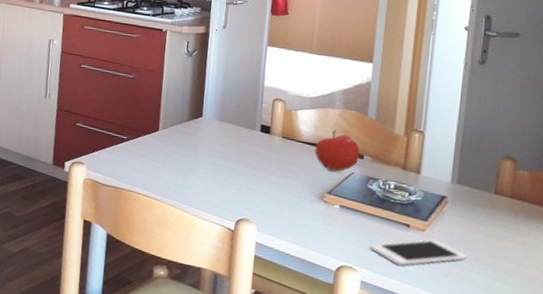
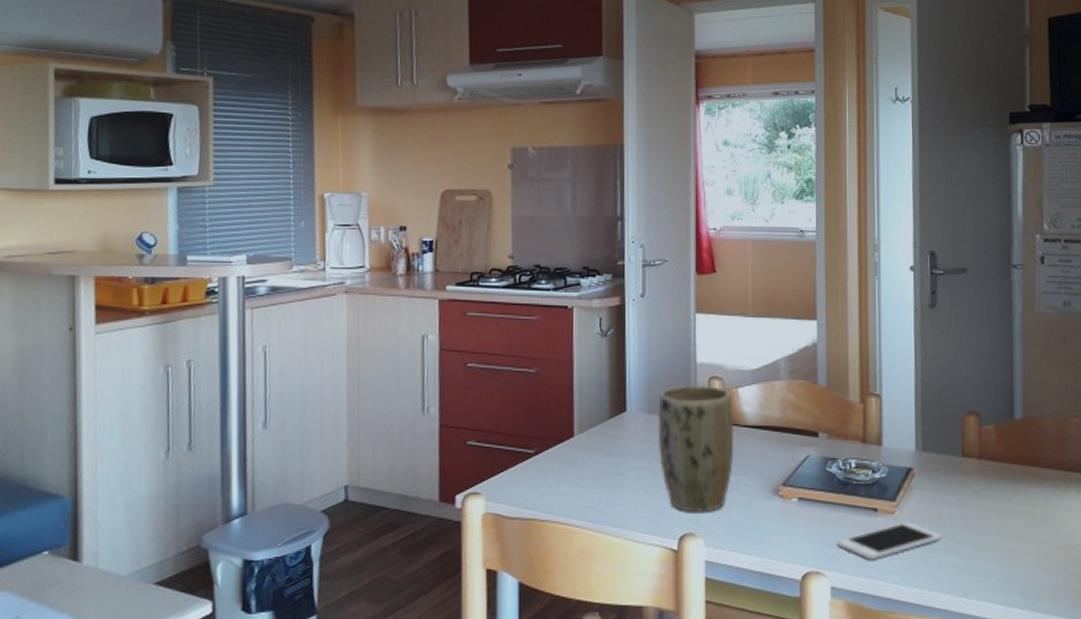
plant pot: none [225,102,292,205] -> present [658,384,734,512]
fruit: present [315,129,360,172] -> none [763,405,814,457]

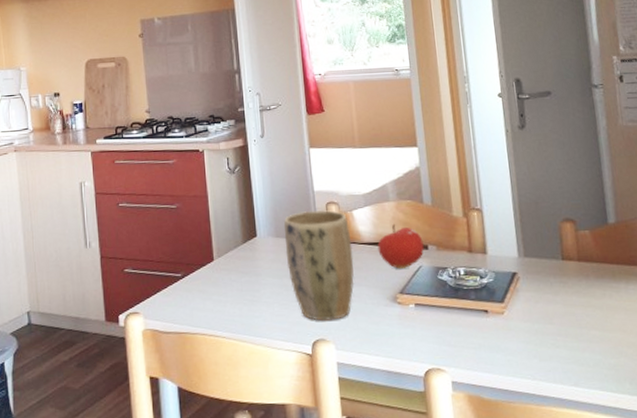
fruit: none [763,405,814,457] -> present [377,223,424,269]
cell phone: present [837,522,942,560] -> none [453,321,550,356]

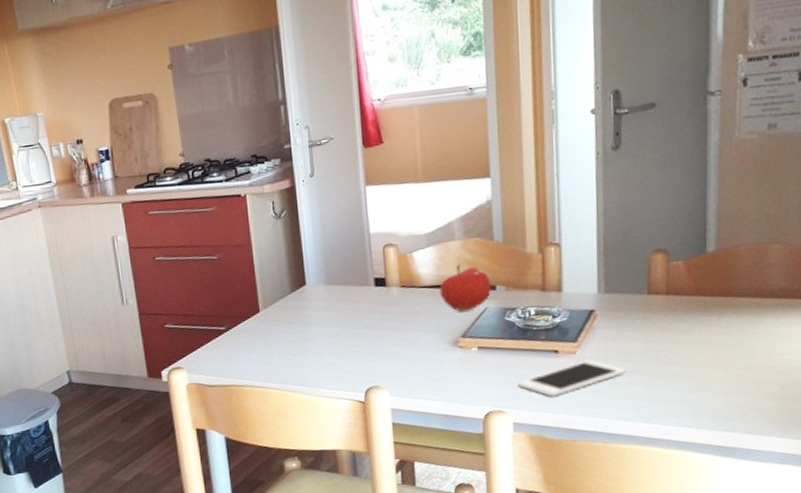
plant pot: present [283,209,355,321] -> none [335,252,412,368]
cell phone: none [453,321,550,356] -> present [518,360,626,397]

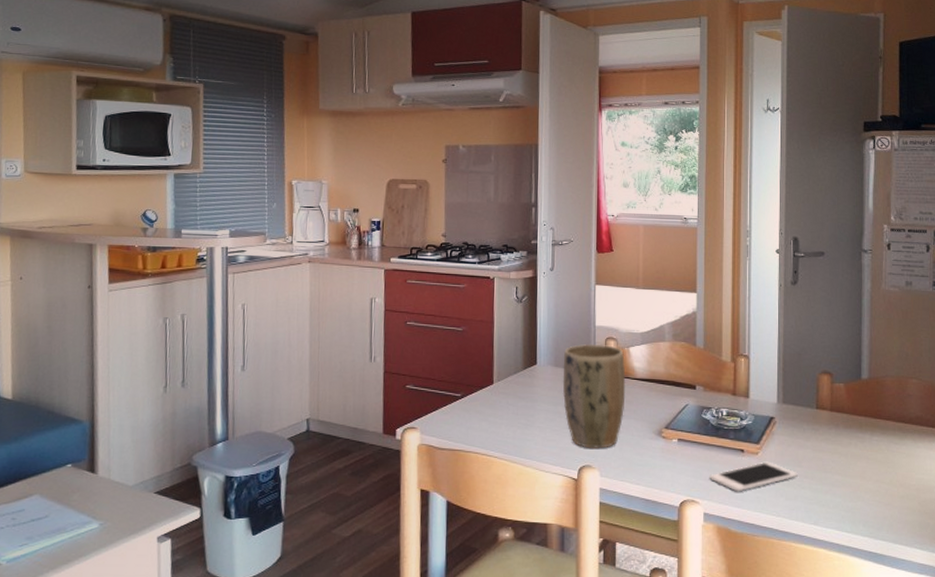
plant pot: none [335,252,412,368] -> present [562,343,626,449]
fruit: present [439,264,491,312] -> none [649,362,692,405]

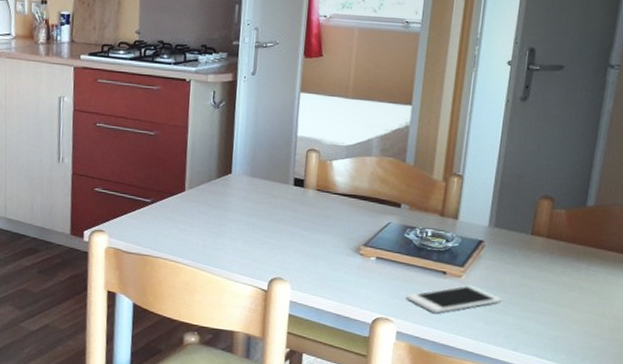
plant pot: present [562,343,626,449] -> none [257,154,327,262]

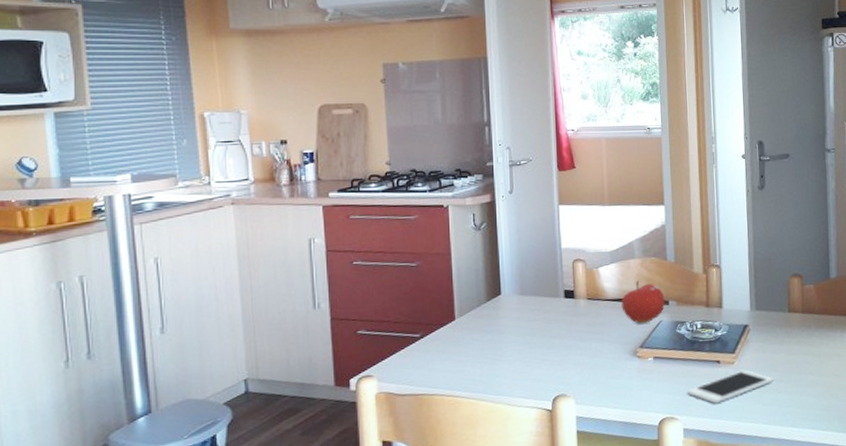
fruit: none [350,178,398,223] -> present [621,280,665,324]

